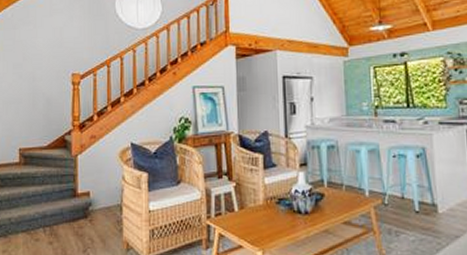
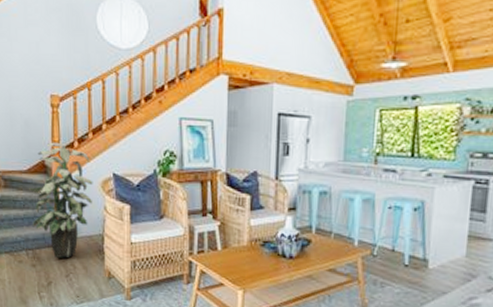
indoor plant: none [49,117,112,233] -> present [29,142,93,258]

